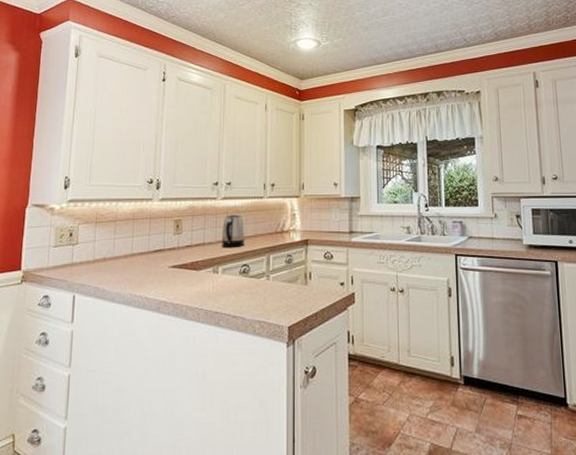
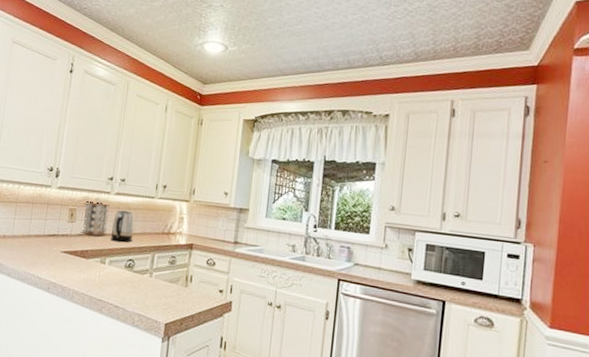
spice rack: none [188,205,218,245] -> present [80,198,110,237]

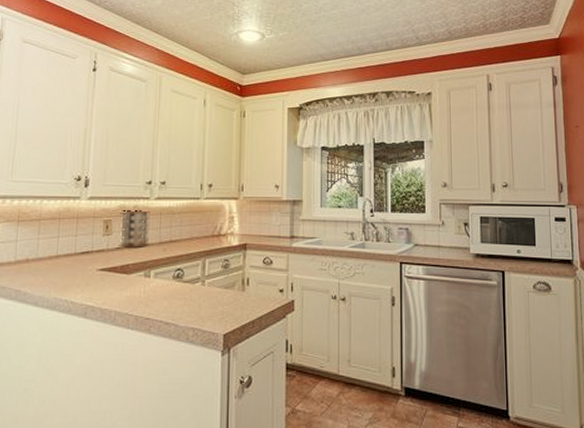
kettle: present [110,210,134,243] -> none [153,216,179,252]

